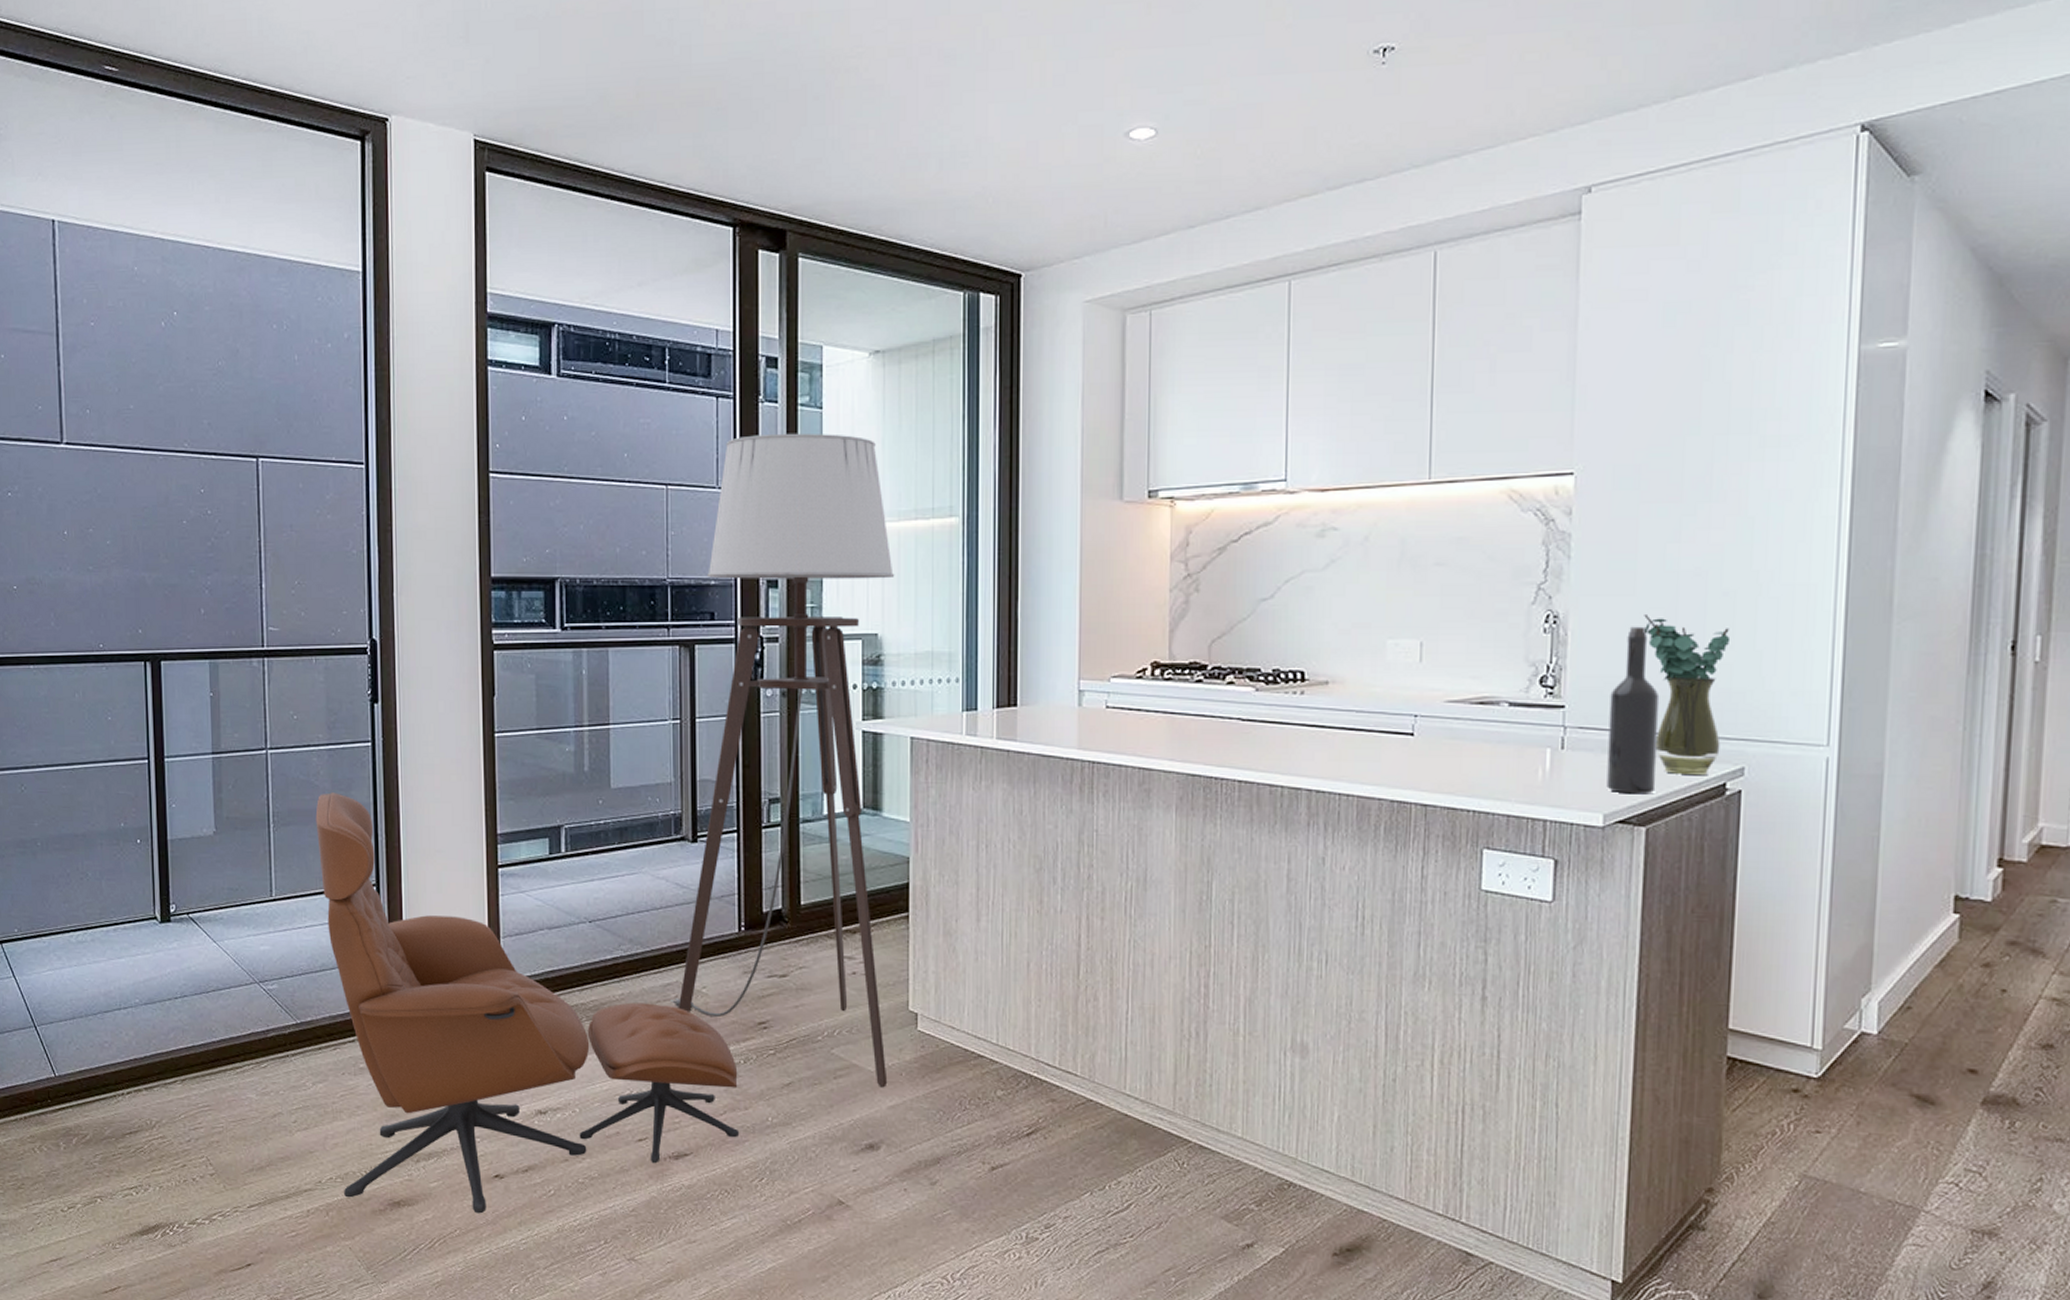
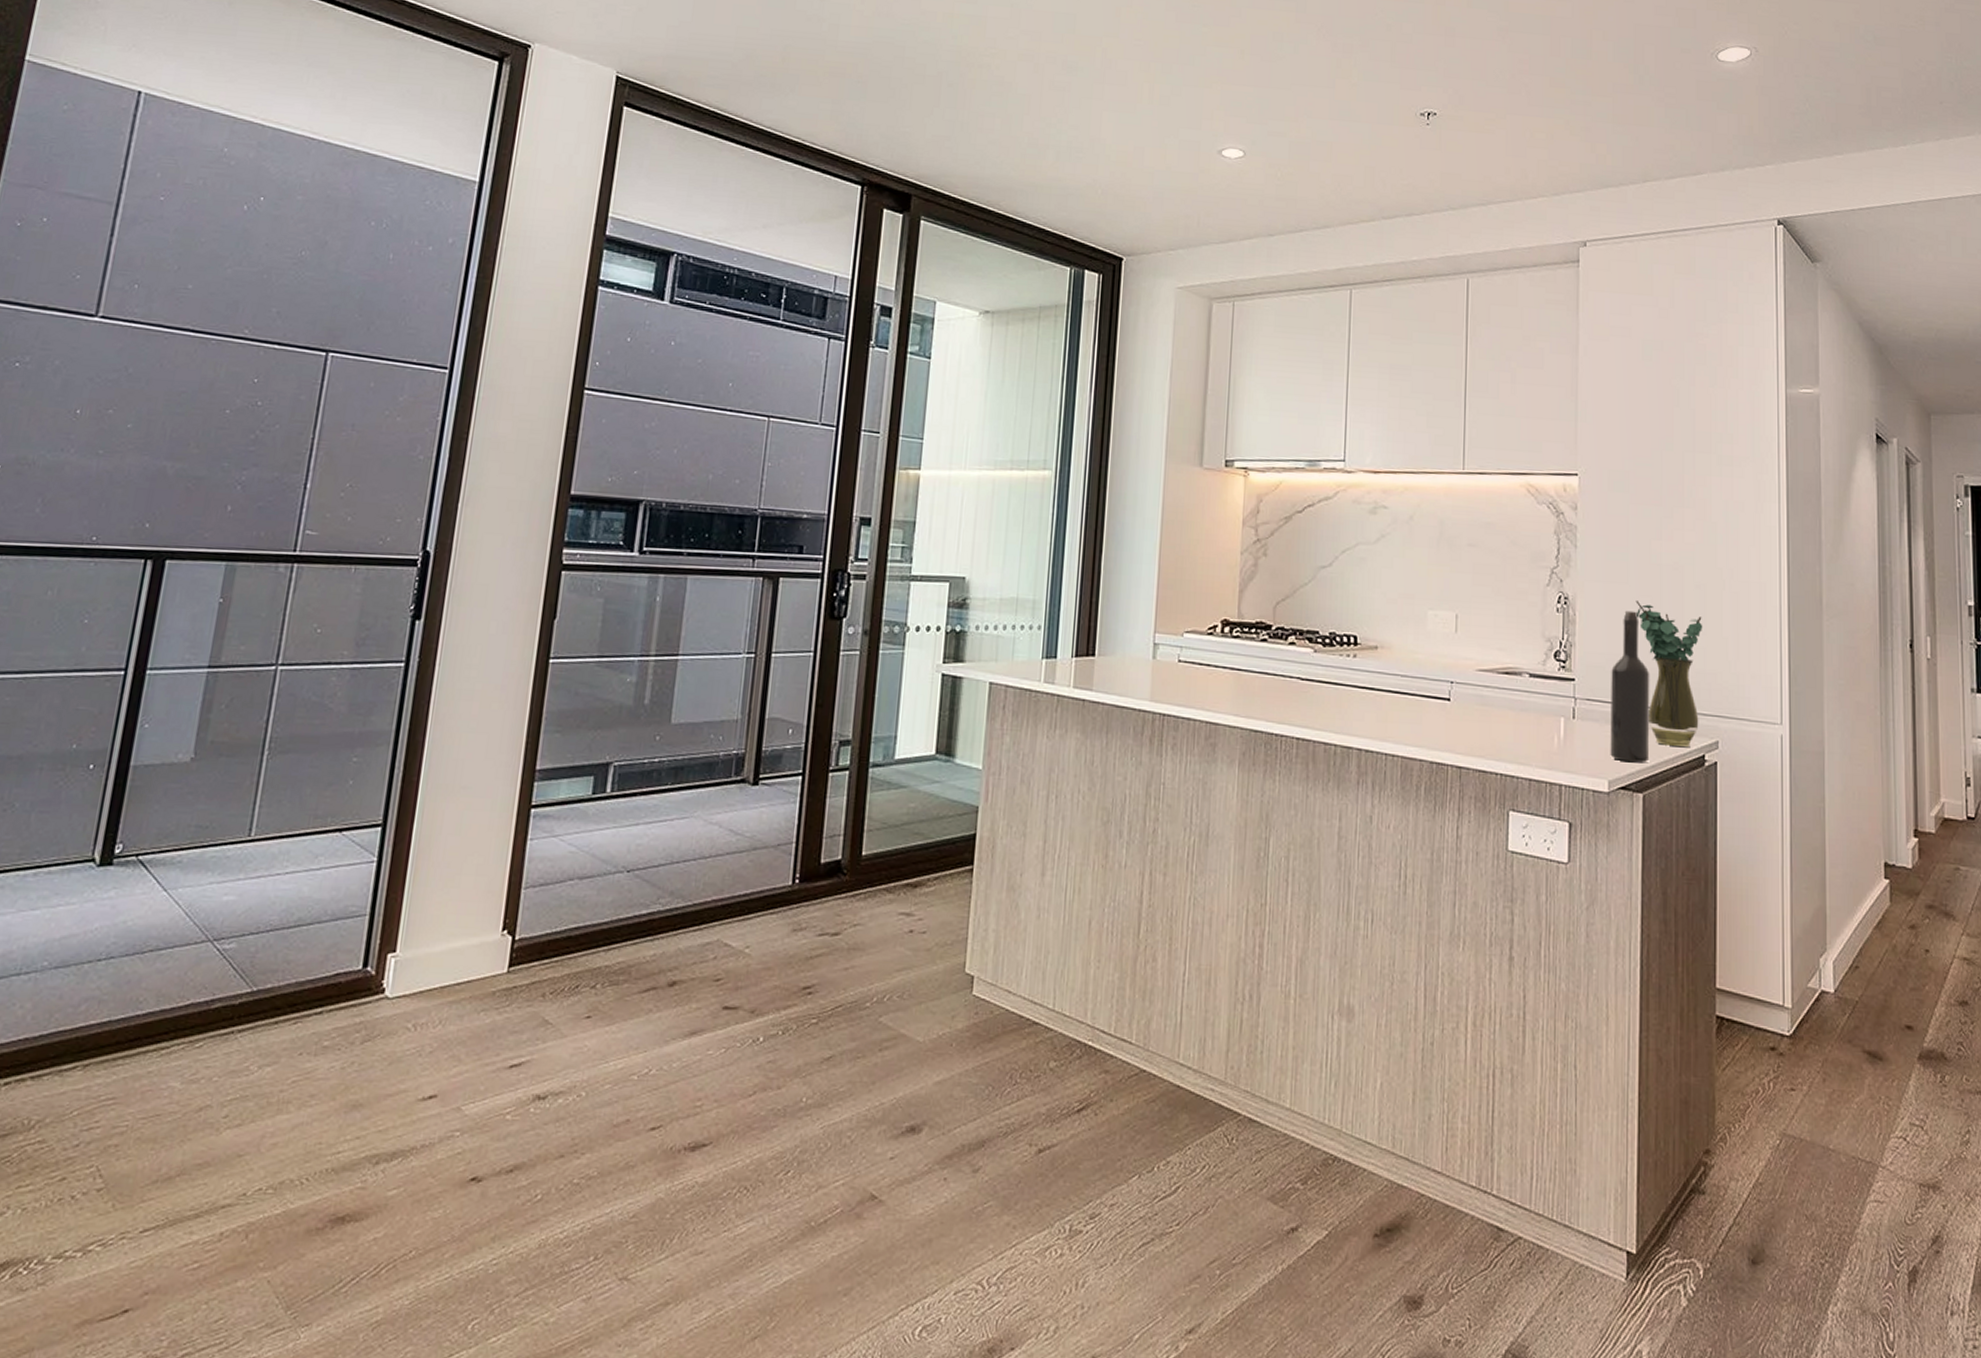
armchair: present [315,792,740,1214] -> none [273,717,774,1229]
floor lamp: present [671,433,895,1088] -> none [708,377,987,1061]

